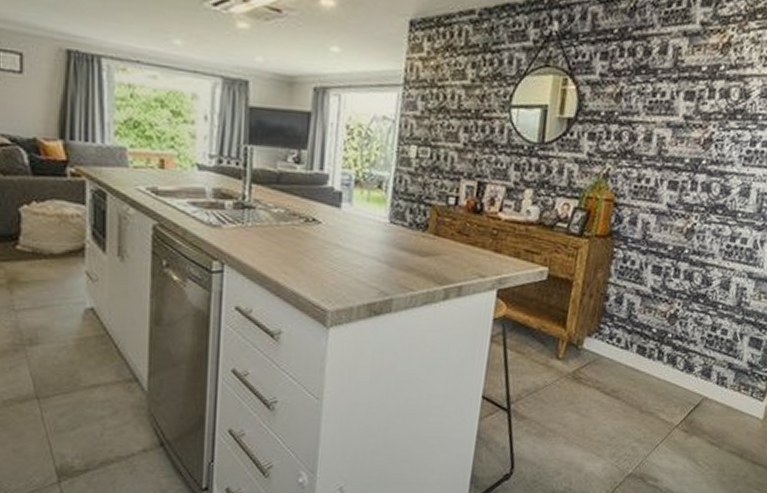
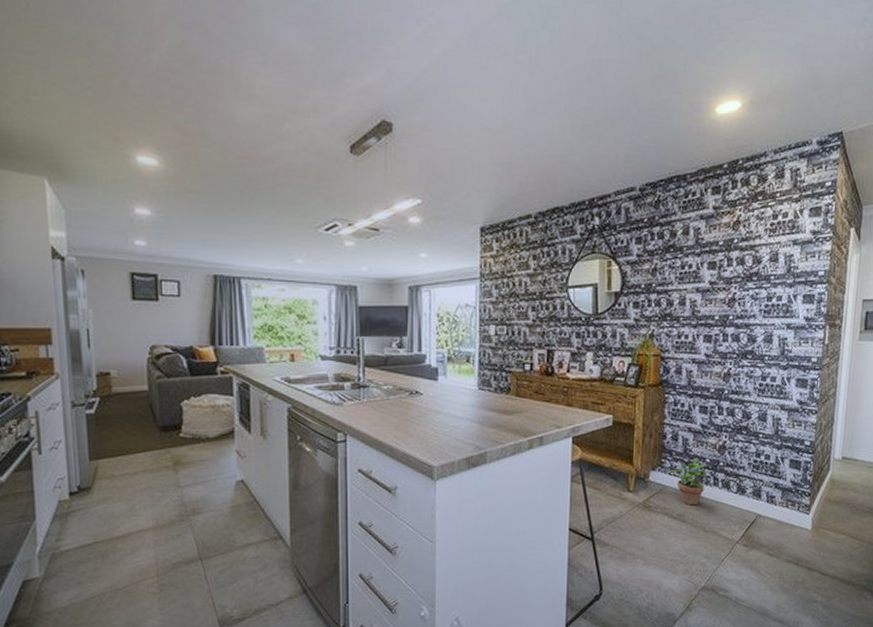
potted plant: none [606,325,654,381] -> present [668,457,708,506]

